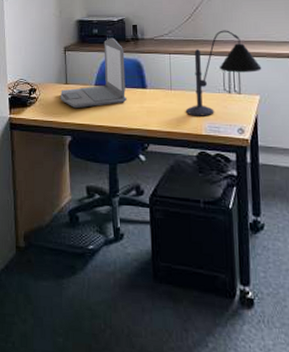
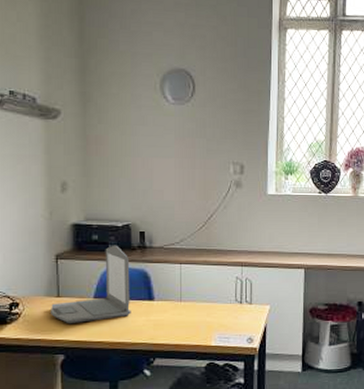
desk lamp: present [186,30,262,116] -> none [196,240,273,328]

